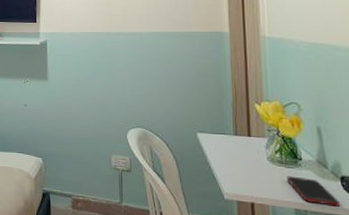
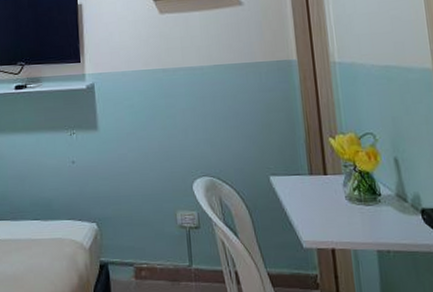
cell phone: present [286,176,341,207] -> none [366,214,423,243]

